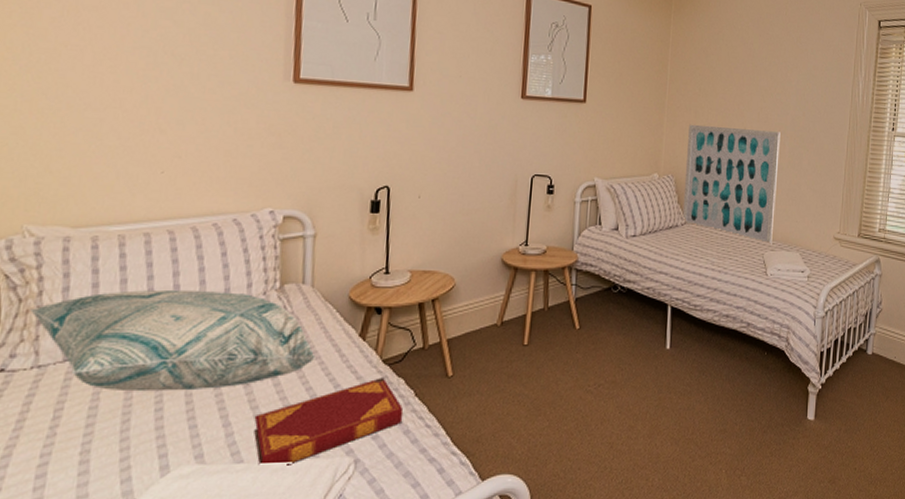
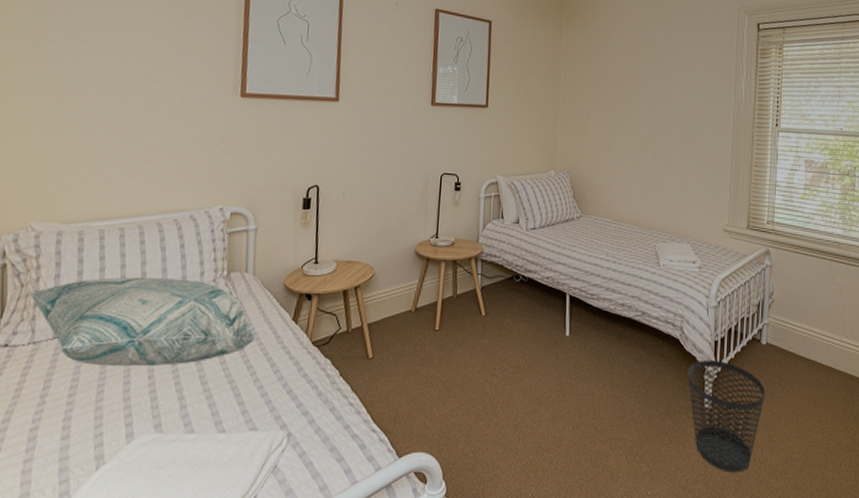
hardback book: present [254,378,404,465] -> none [203,358,330,437]
wall art: present [682,124,780,246] -> none [577,124,668,238]
wastebasket: none [792,371,869,483] -> present [688,360,765,473]

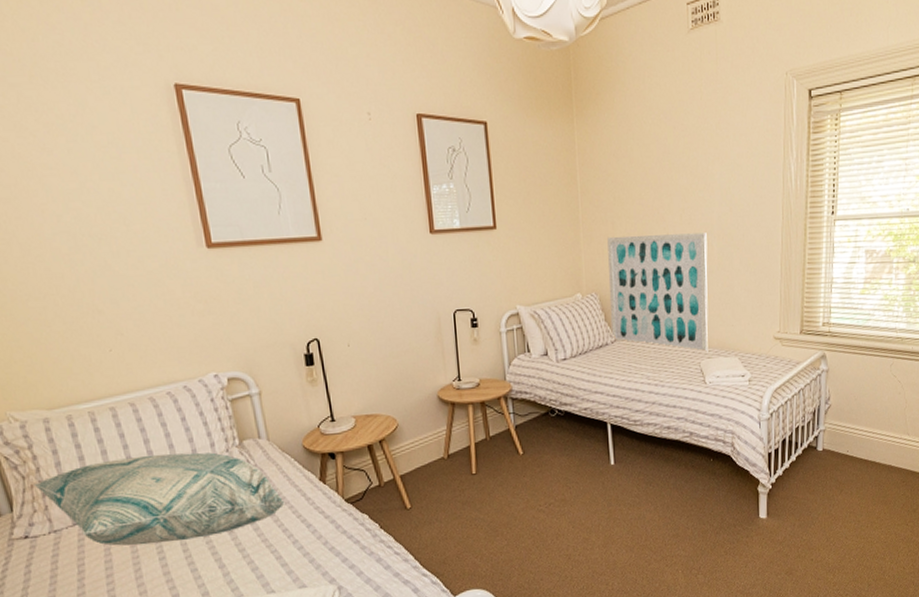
wall art: none [577,124,668,238] -> present [607,232,708,353]
wastebasket: present [688,360,765,473] -> none [741,471,822,574]

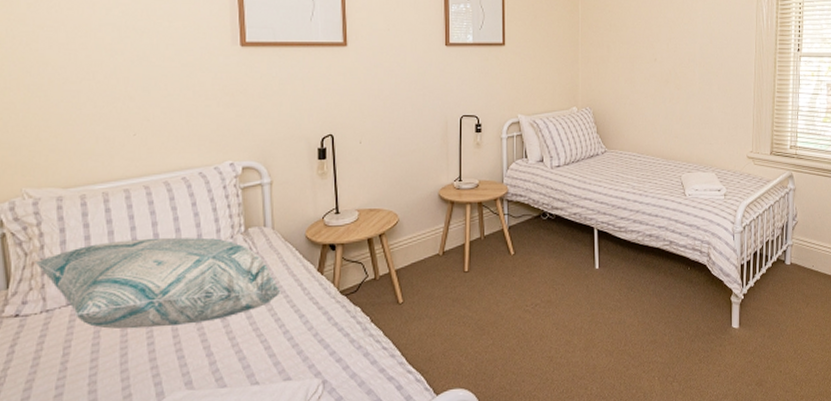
wall art: present [607,232,708,353] -> none [602,58,690,168]

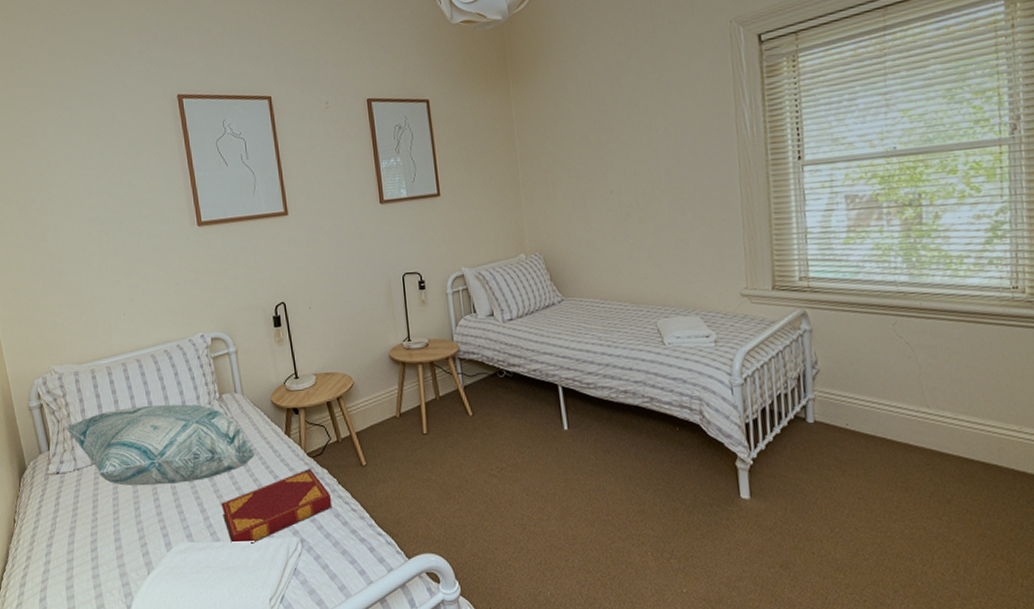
hardback book: none [232,307,362,388] -> present [221,469,333,544]

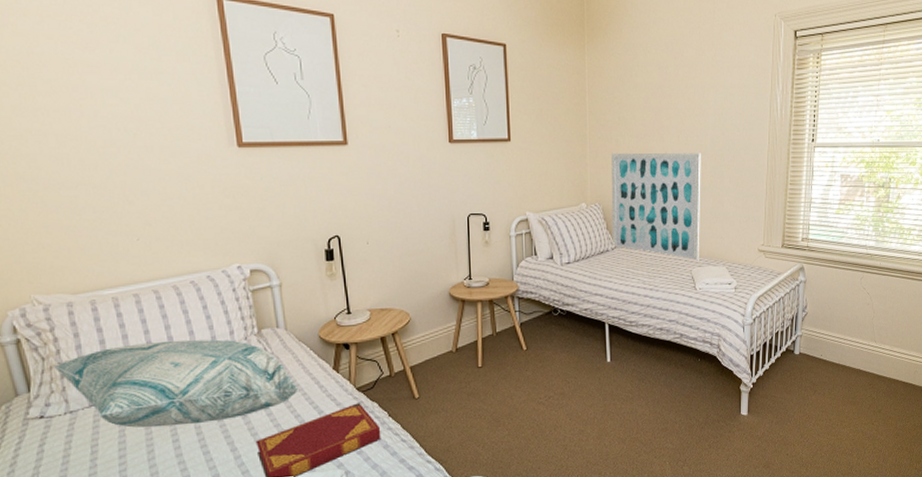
wall art: none [549,187,665,312] -> present [611,152,701,262]

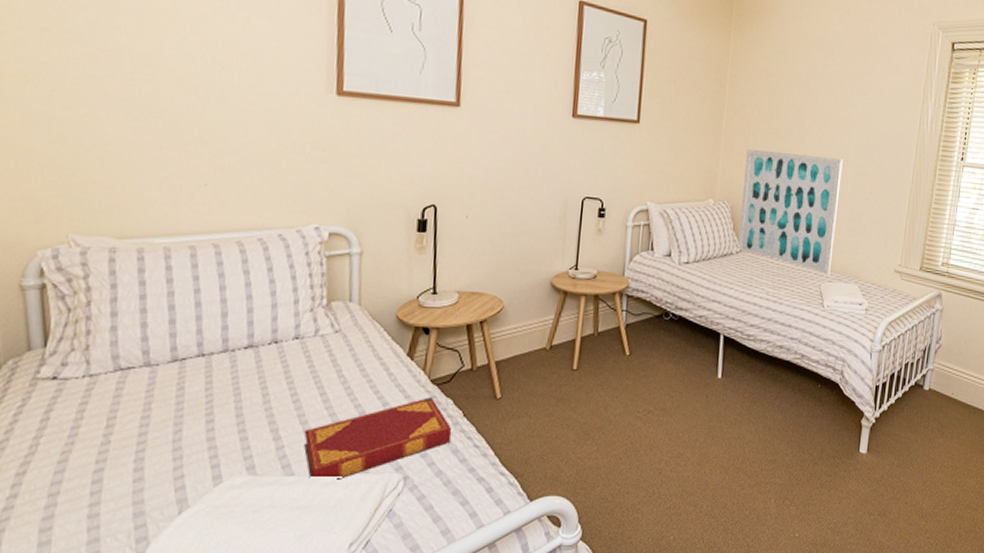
decorative pillow: present [51,339,299,428] -> none [77,303,364,404]

